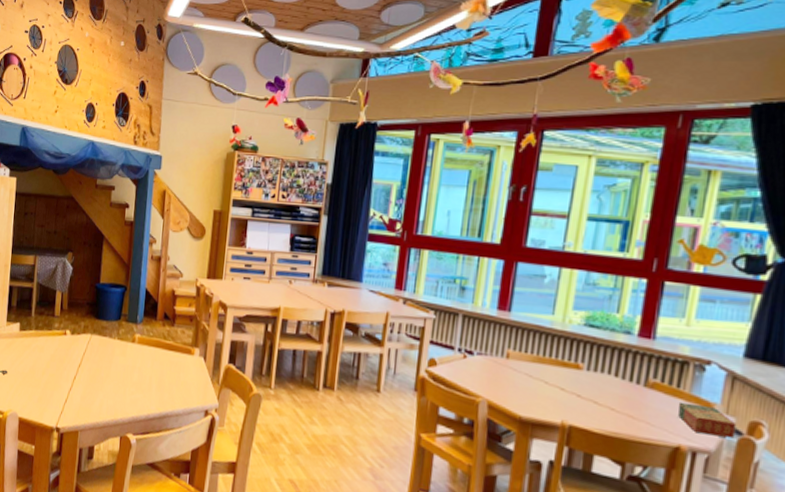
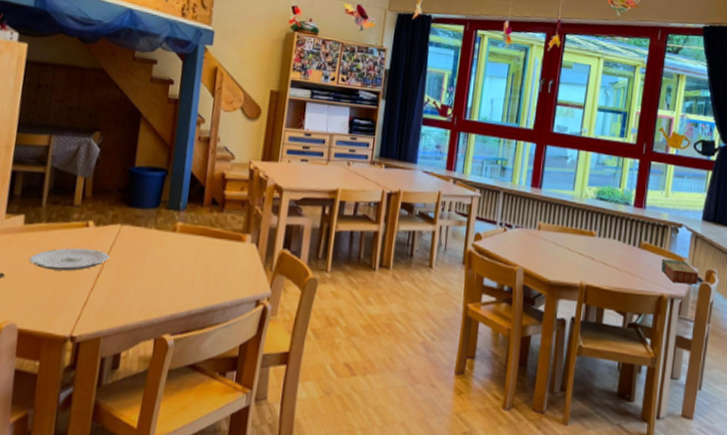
plate: none [24,352,83,372] -> present [29,248,109,271]

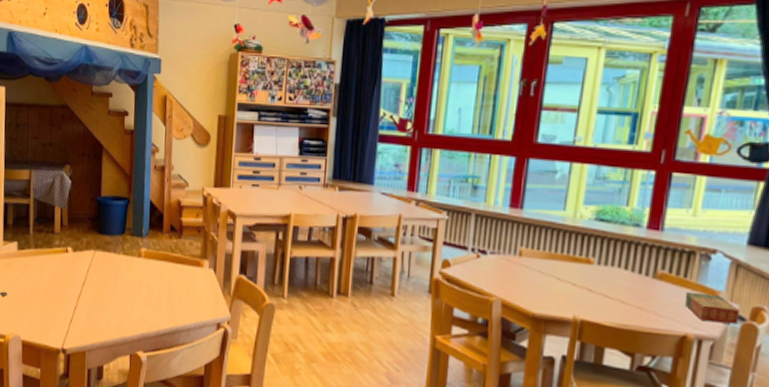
plate: present [29,248,109,271] -> none [25,271,87,292]

